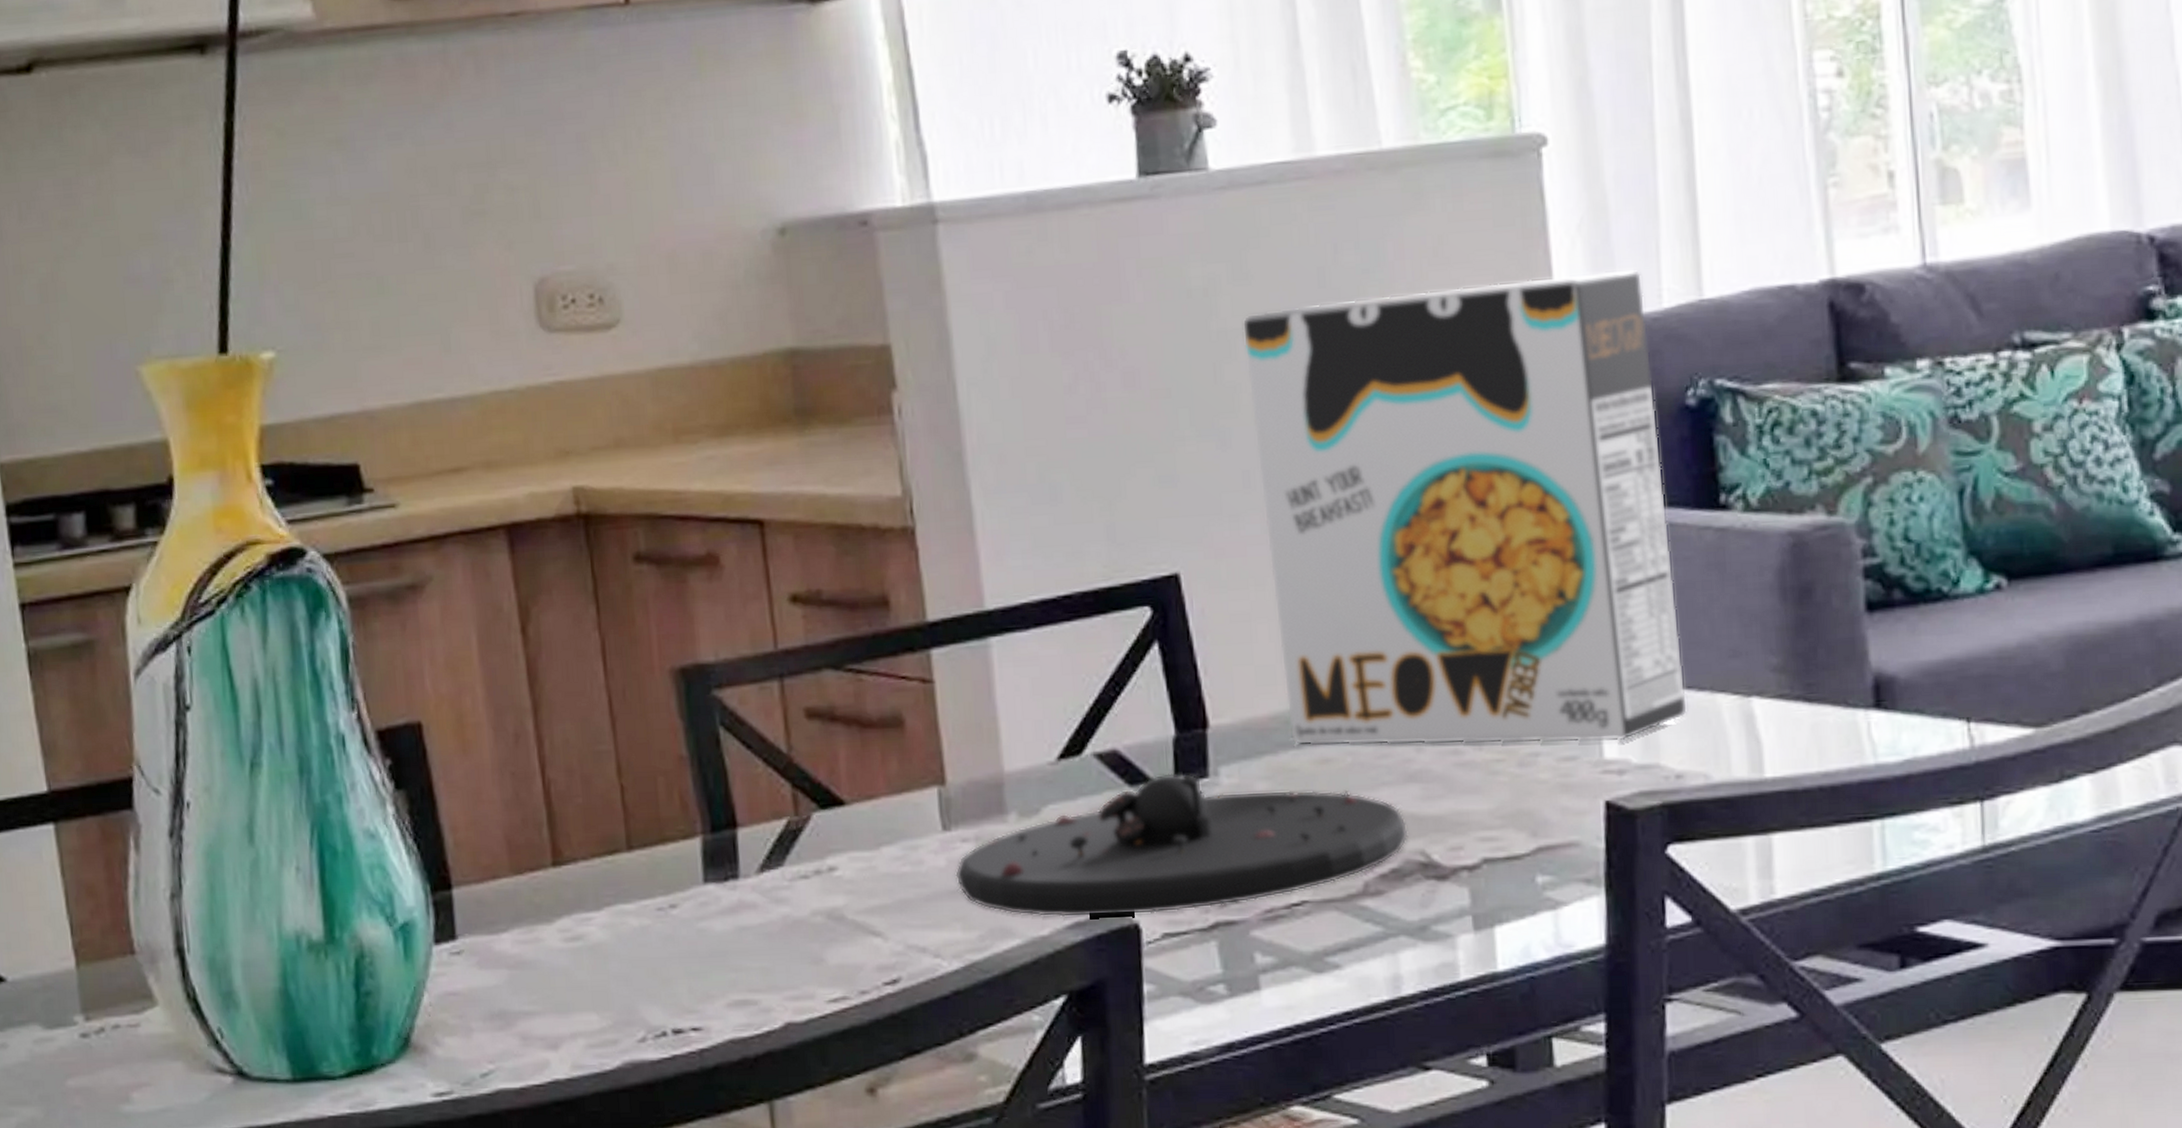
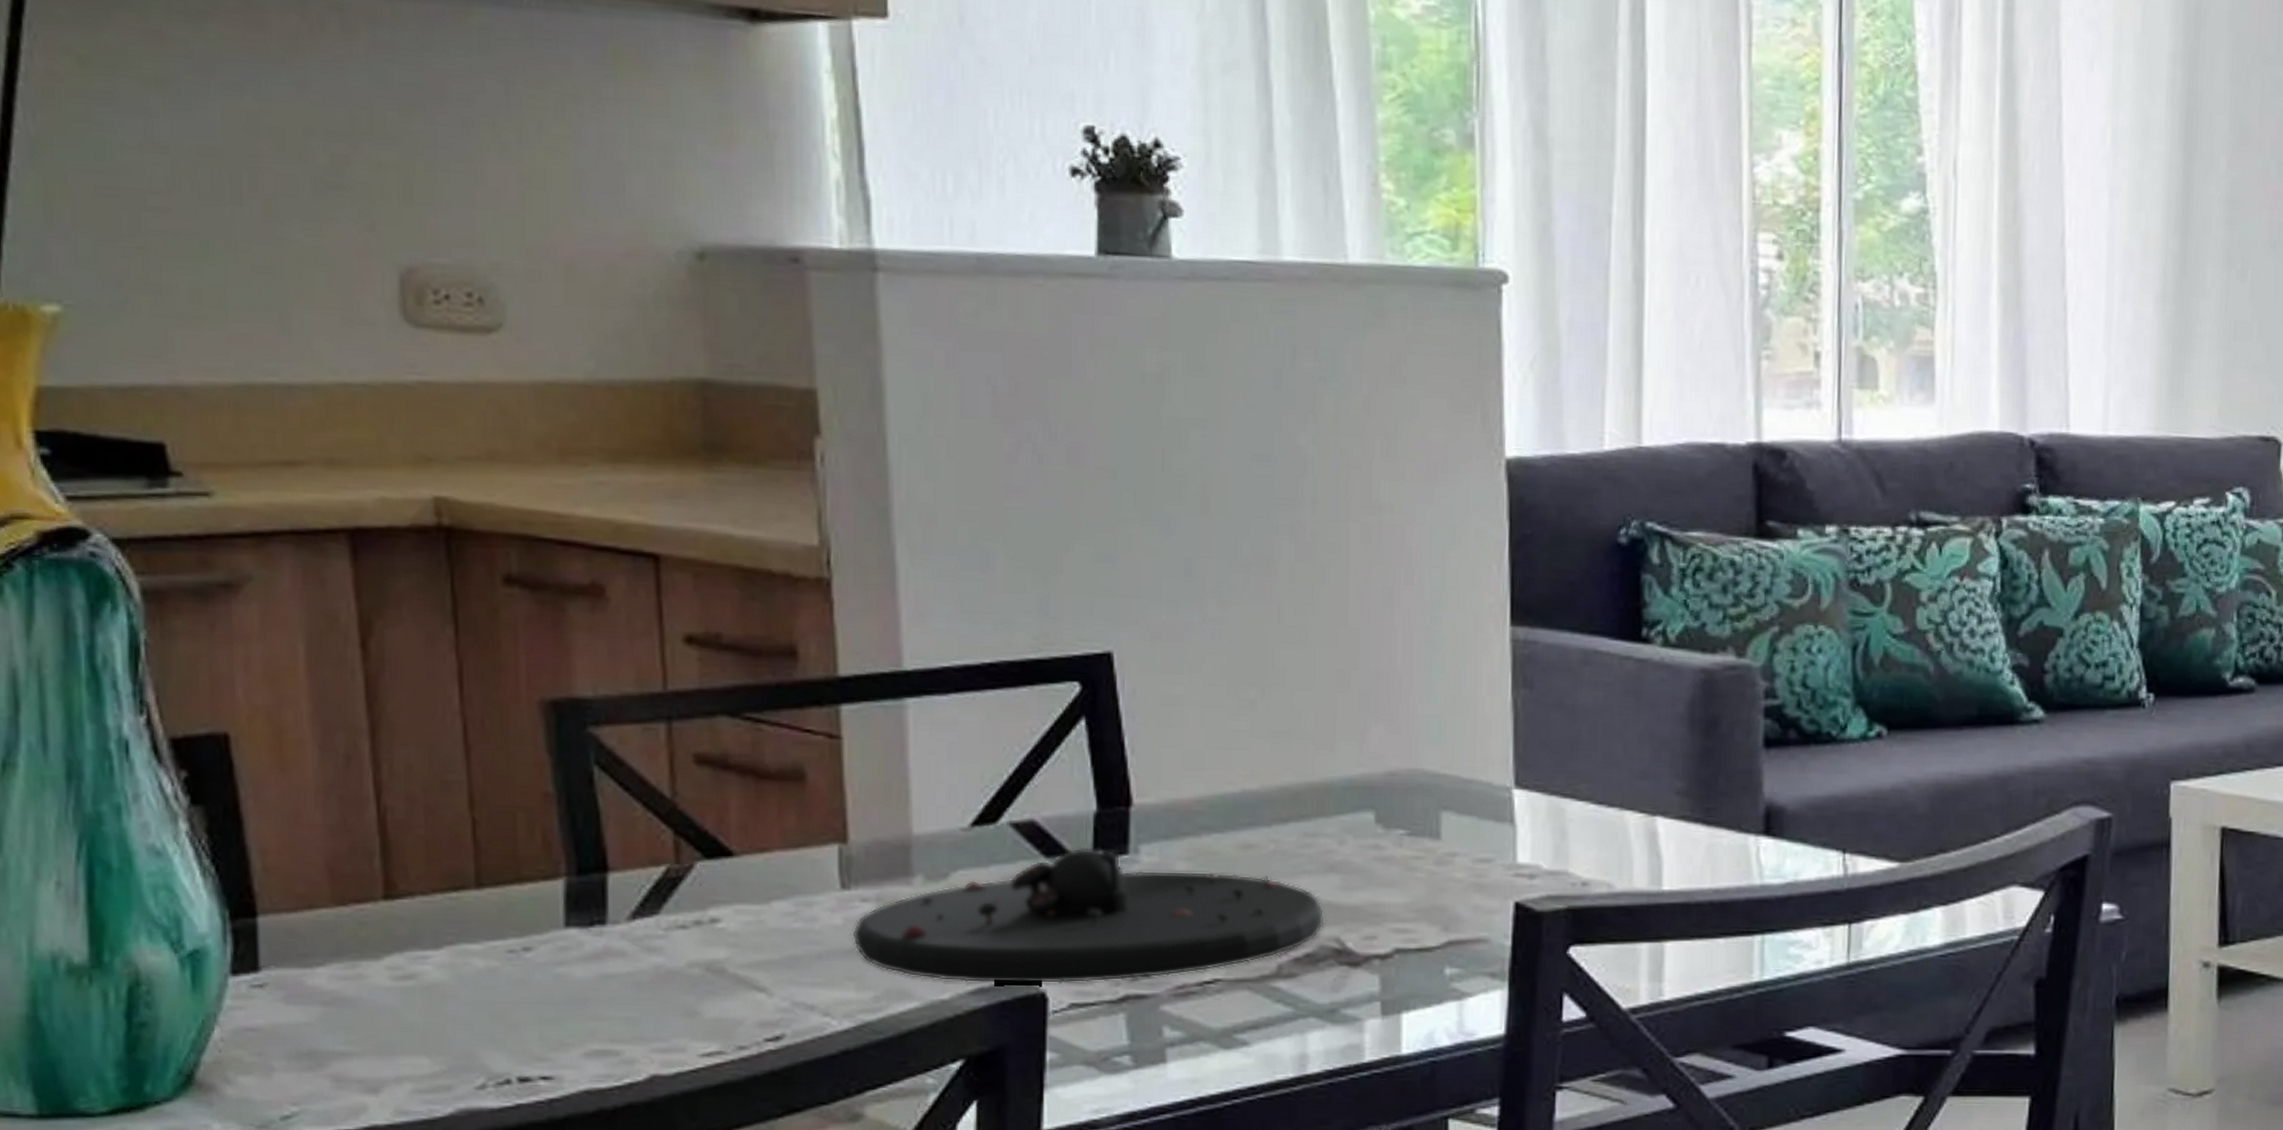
cereal box: present [1242,268,1688,746] -> none [1194,404,1598,848]

